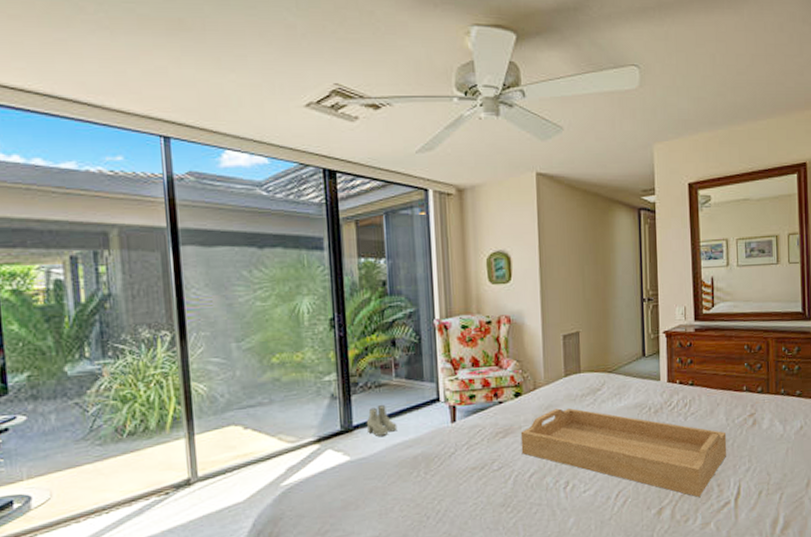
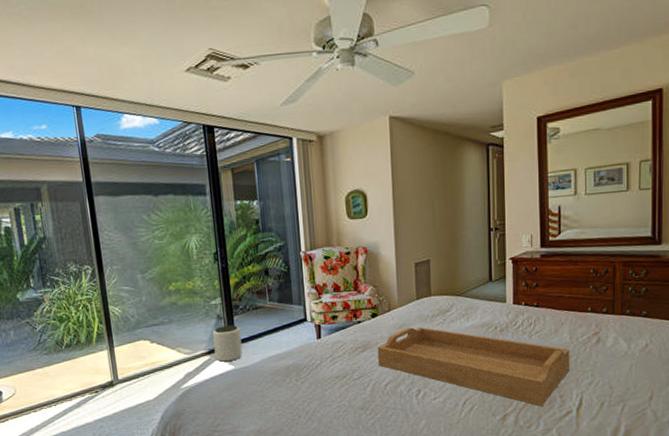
plant pot: none [324,406,361,452] -> present [212,325,243,362]
boots: present [366,405,398,436] -> none [246,324,272,350]

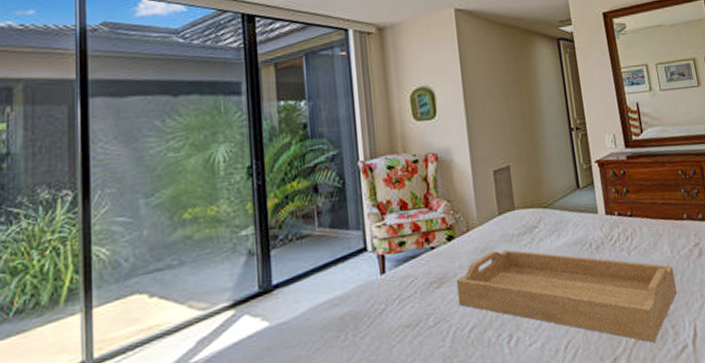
plant pot: present [212,325,243,362] -> none [240,262,282,318]

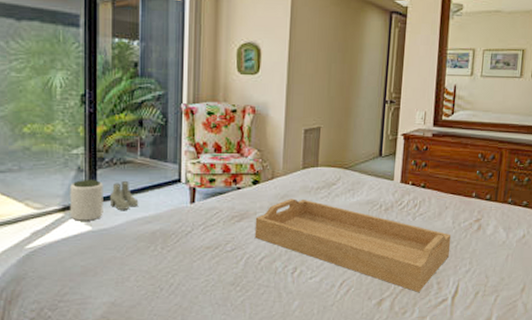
plant pot: none [240,262,282,318] -> present [70,180,103,221]
boots: none [287,259,322,296] -> present [109,181,139,210]

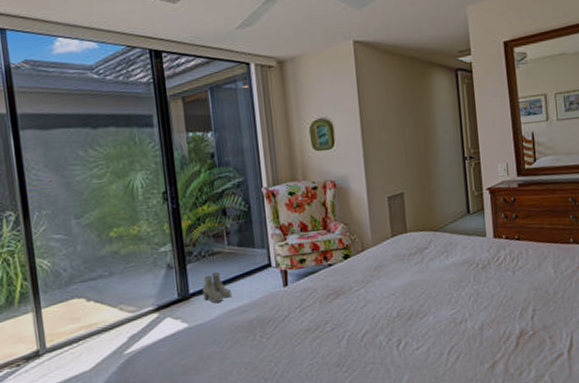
plant pot: present [70,180,103,221] -> none [162,275,198,320]
serving tray: present [254,199,452,292] -> none [351,267,558,350]

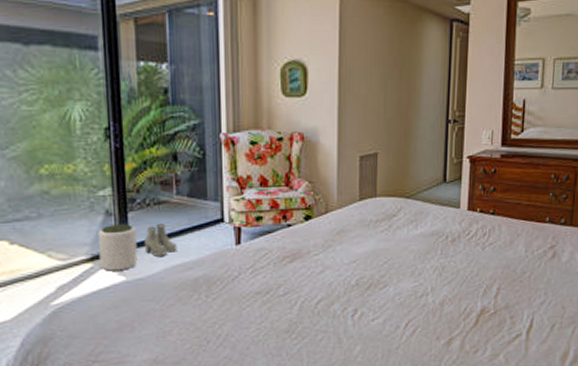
plant pot: none [162,275,198,320] -> present [98,224,138,271]

